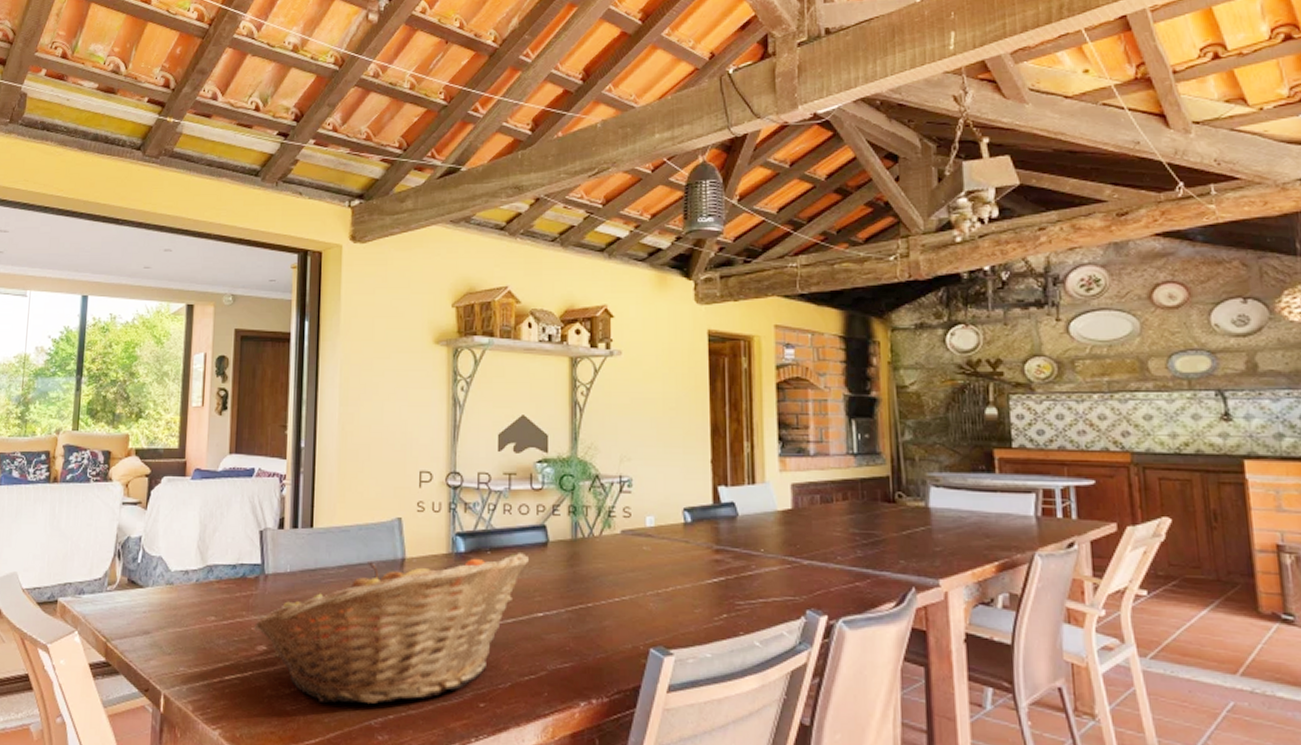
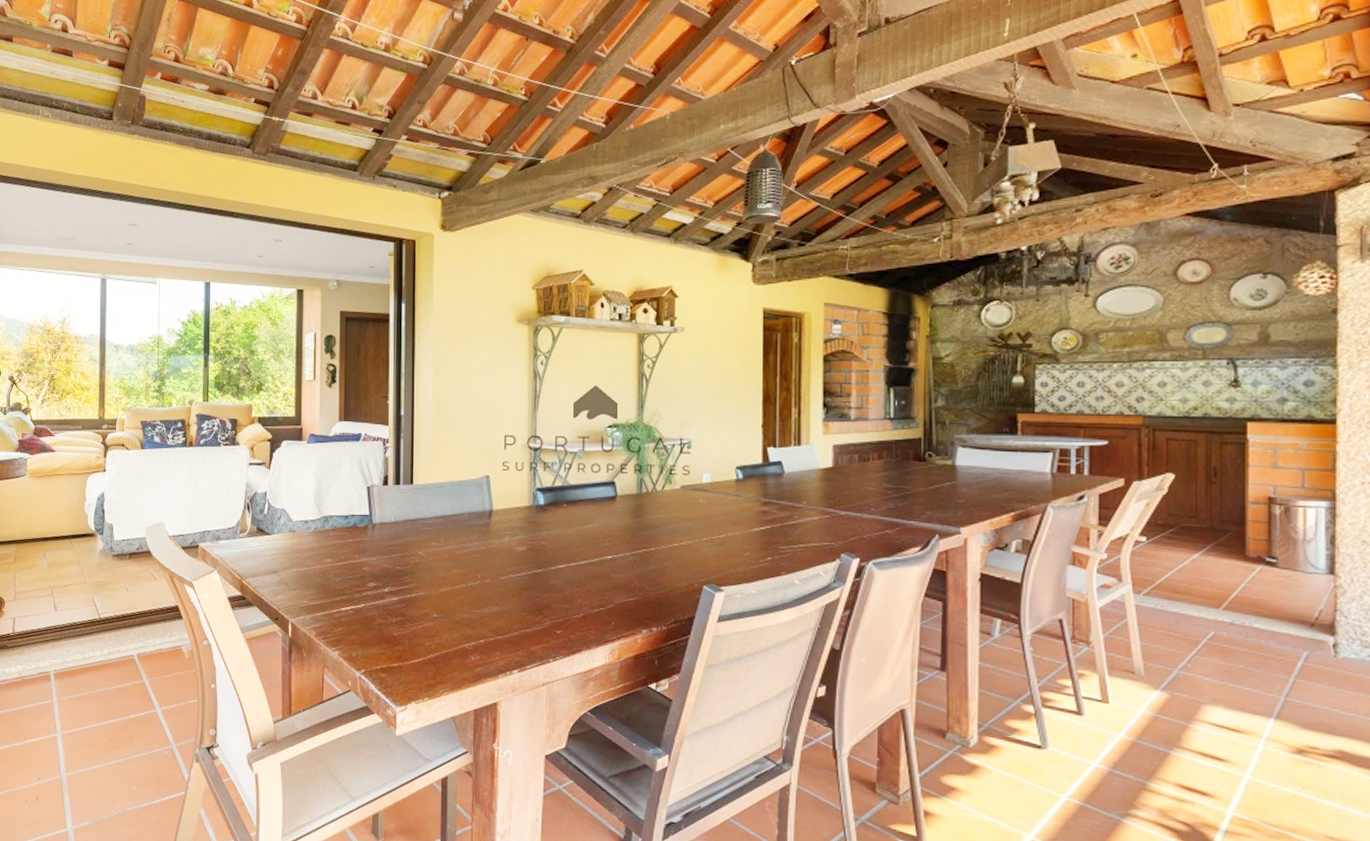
fruit basket: present [254,551,529,704] -> none [365,504,599,630]

